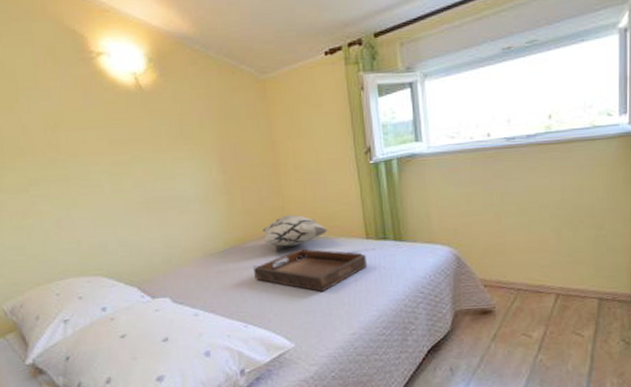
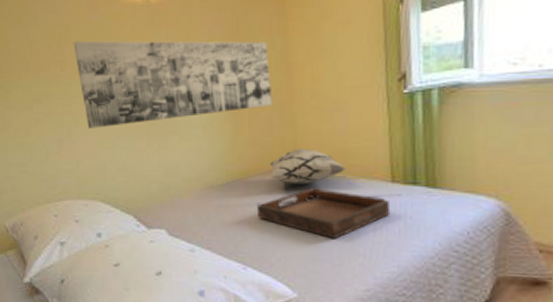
wall art: none [68,123,261,208] -> present [73,40,273,128]

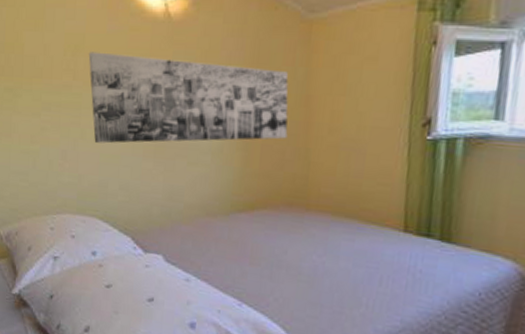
serving tray: present [256,188,391,240] -> none [258,228,400,285]
decorative pillow: present [269,148,346,185] -> none [277,186,357,225]

